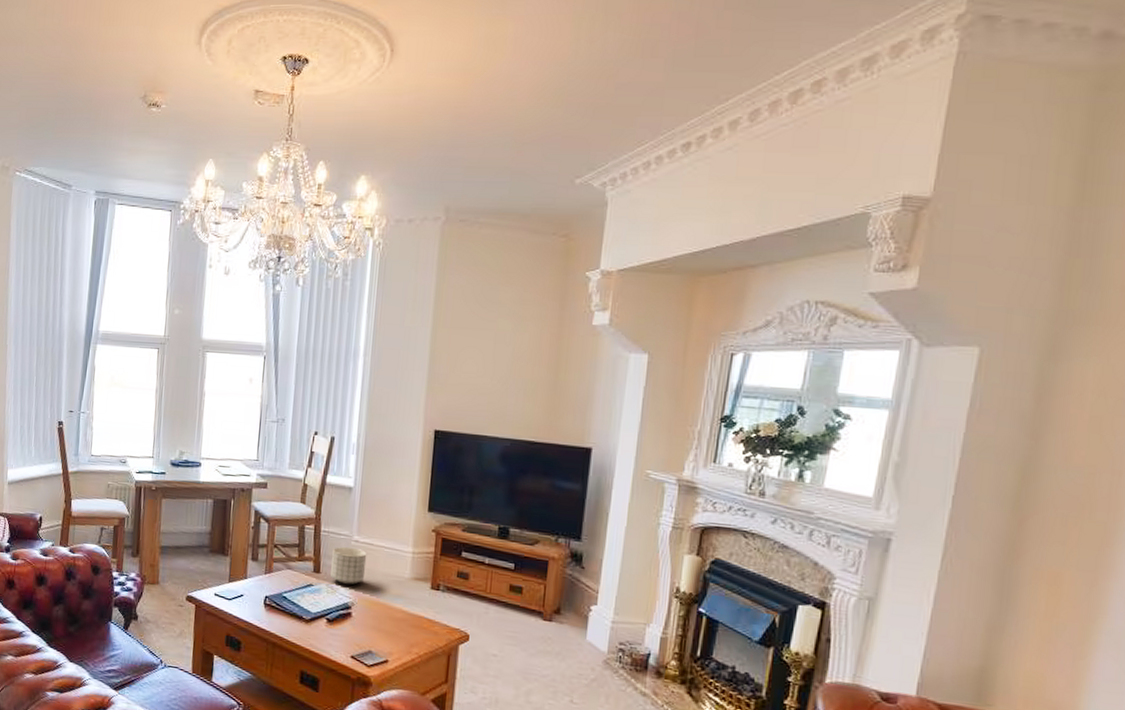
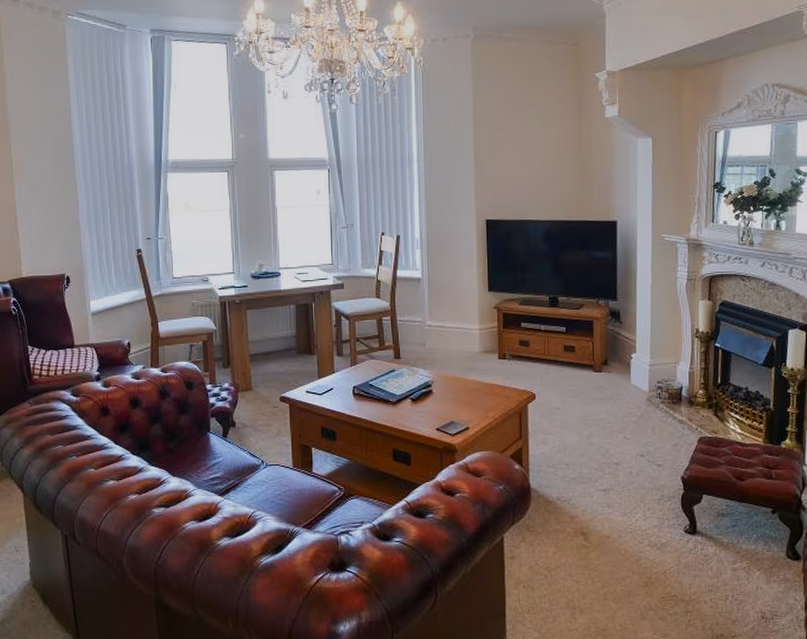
planter: present [329,547,367,586] -> none [409,331,441,366]

